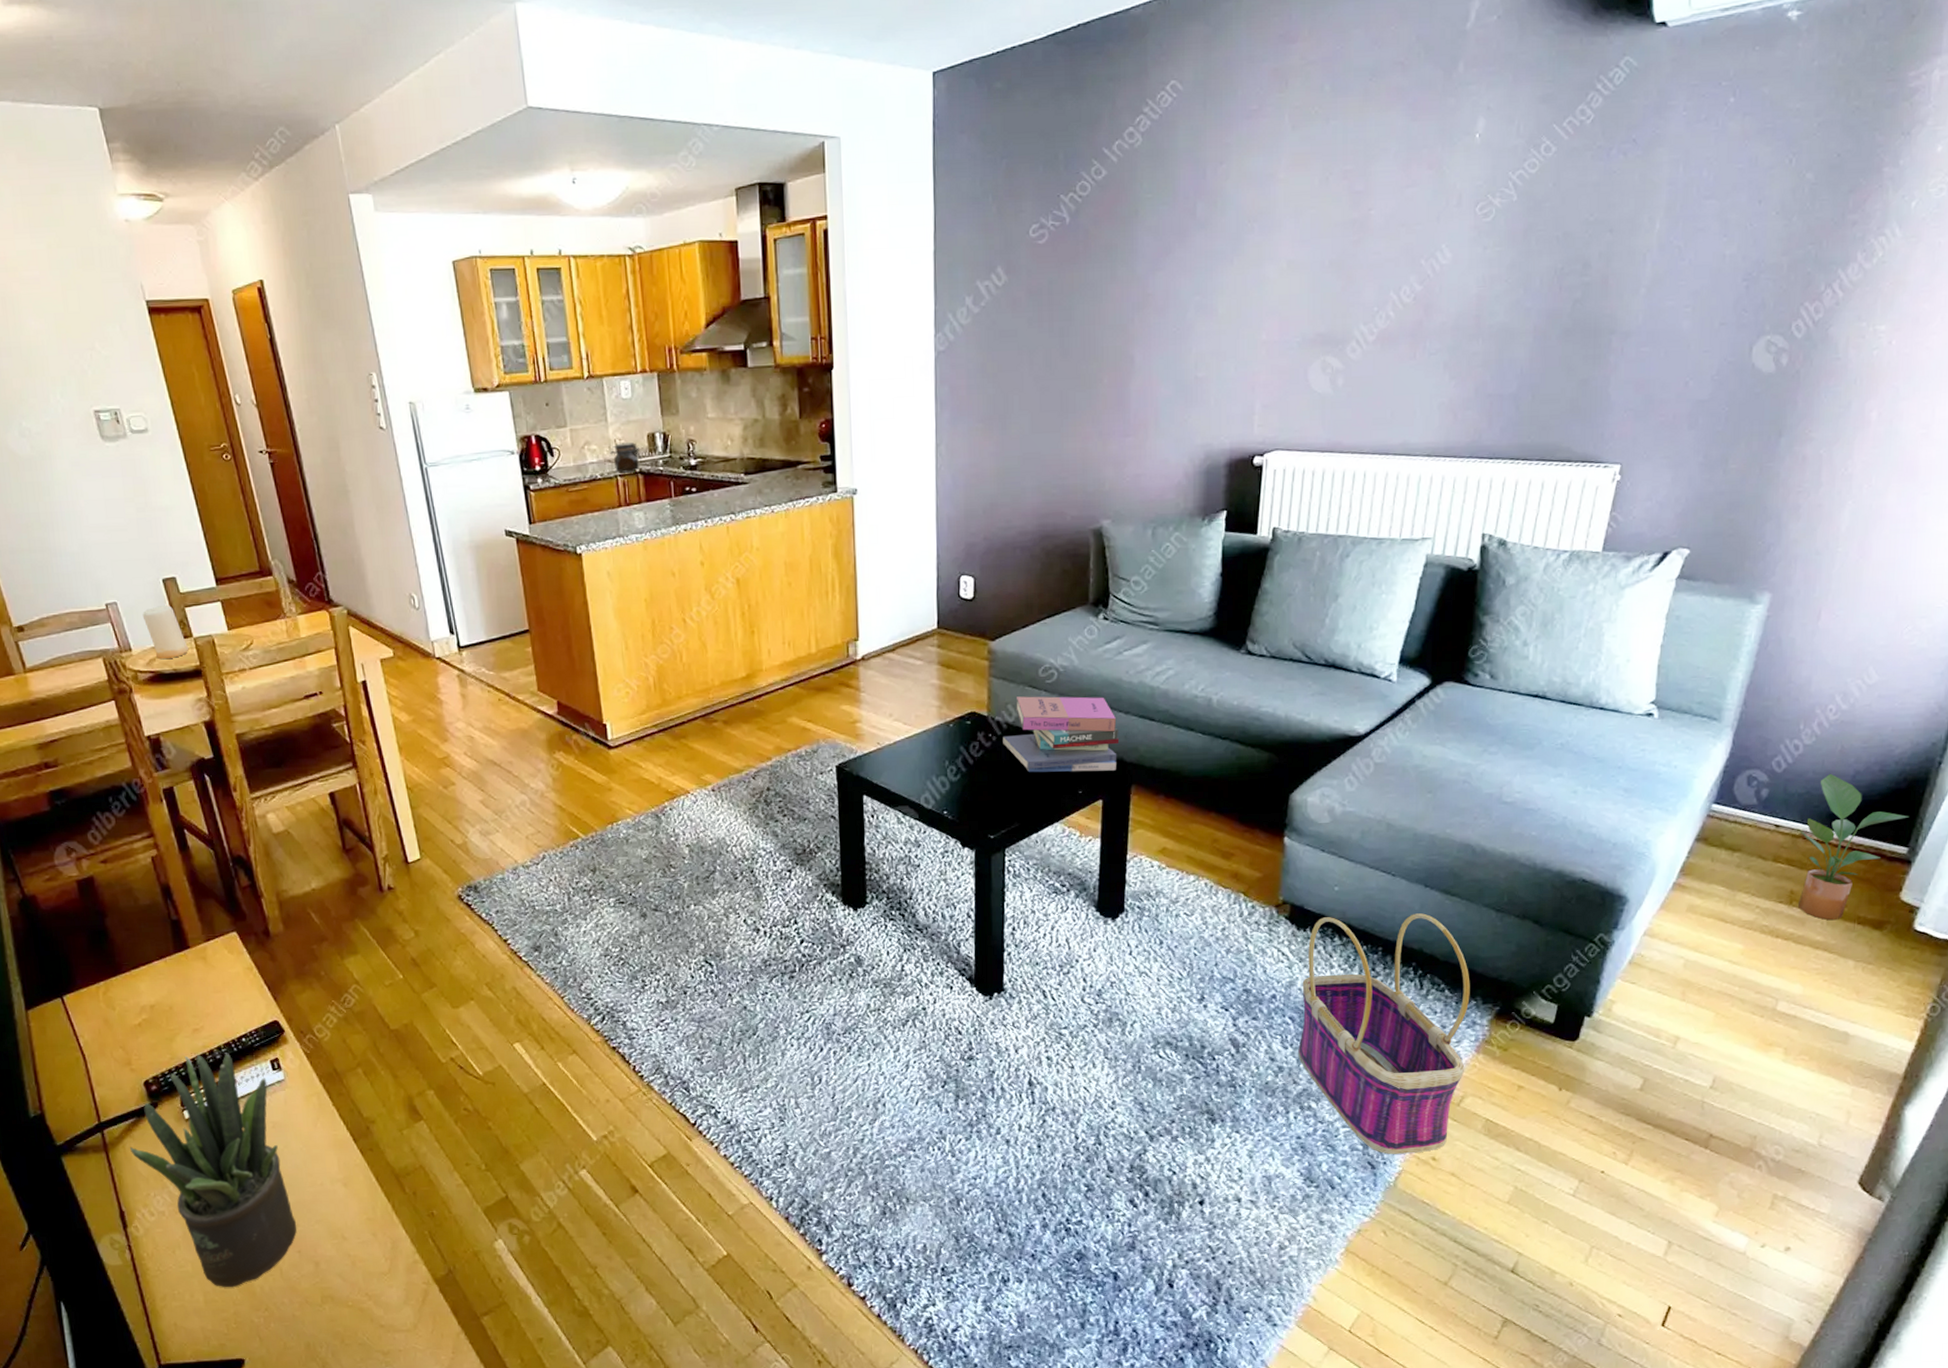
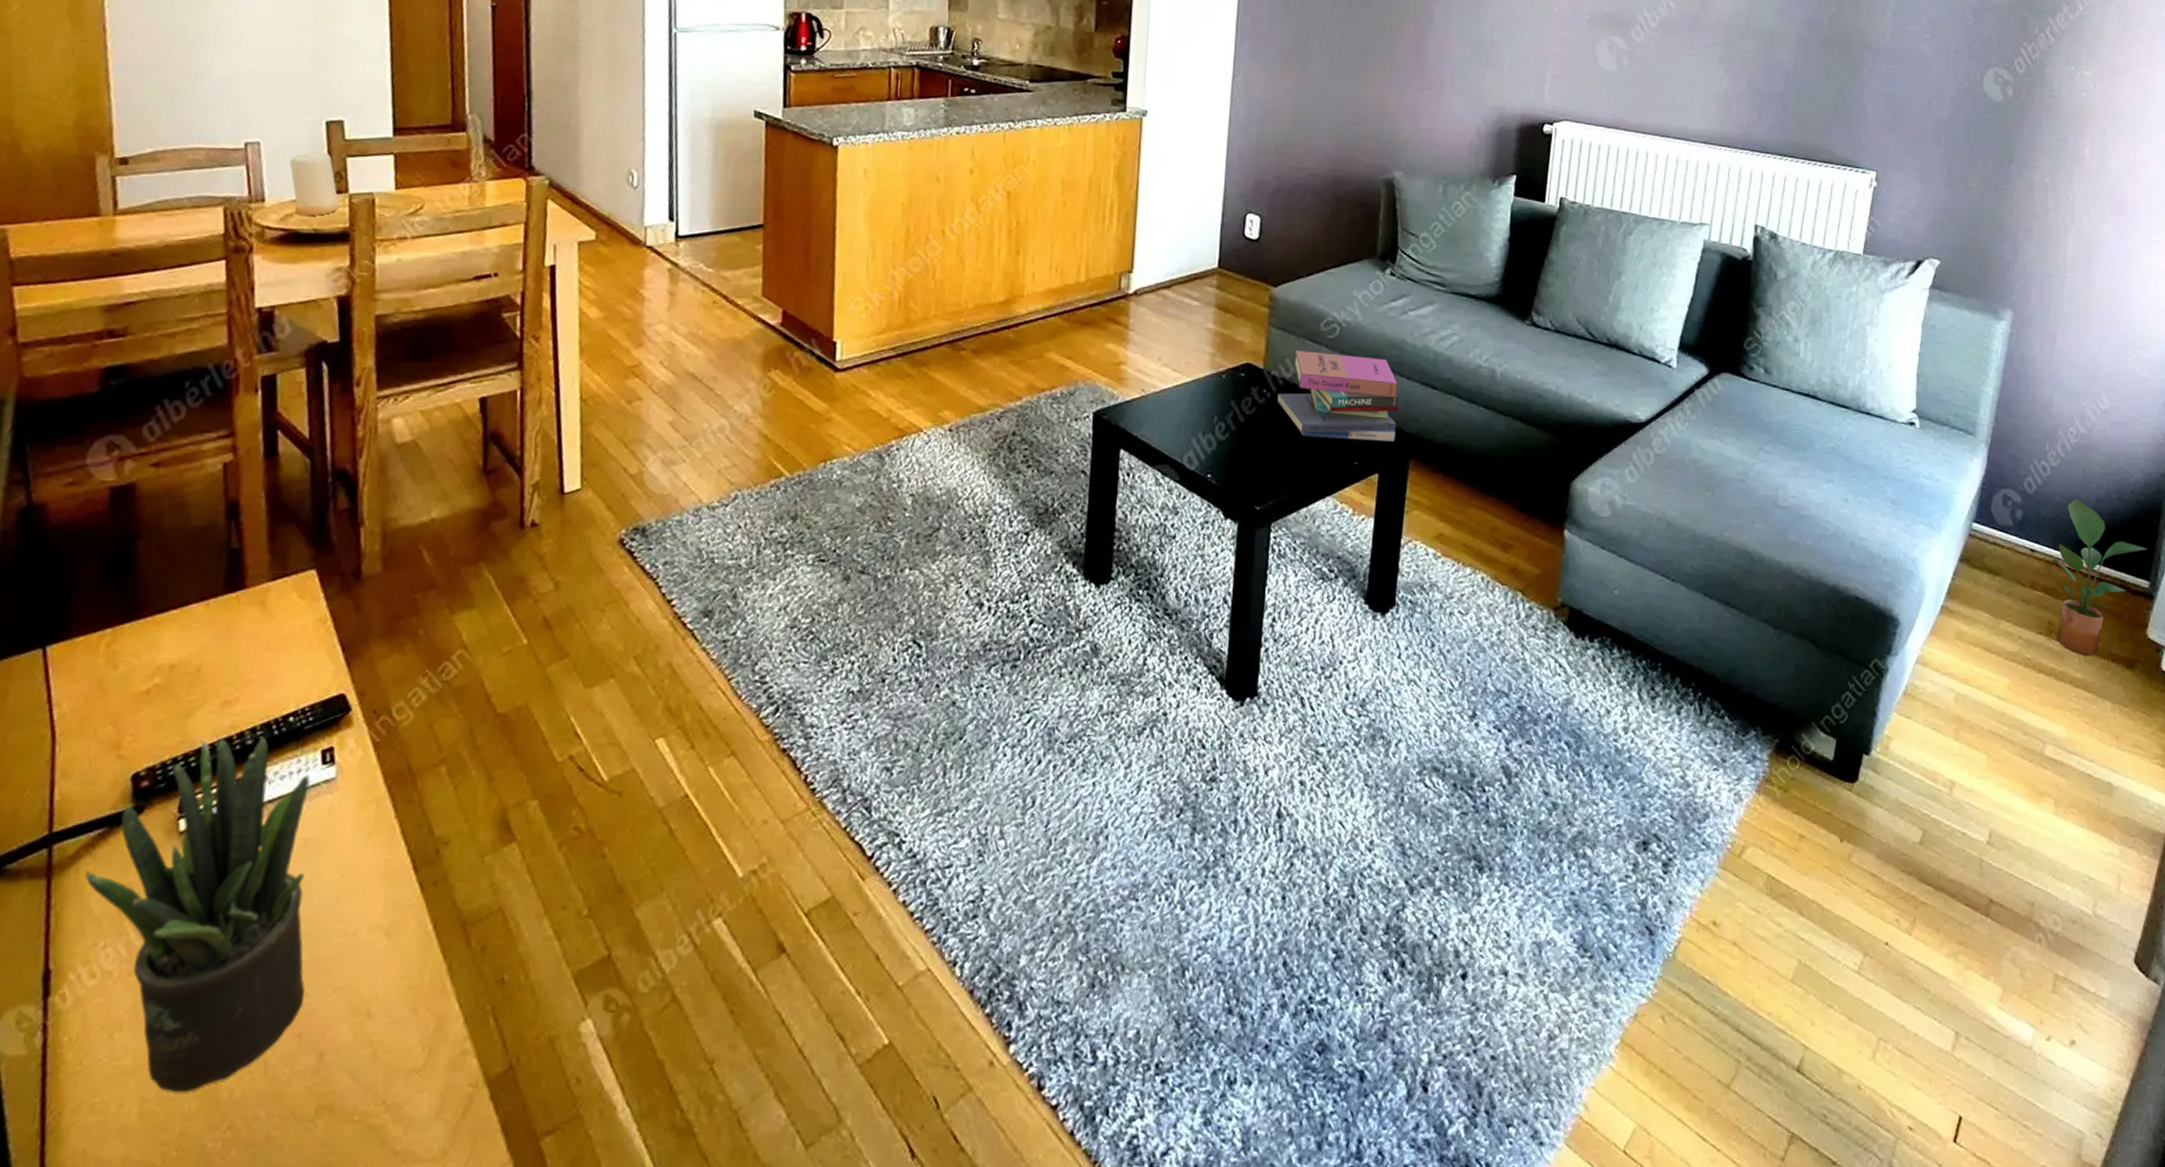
jar: present [610,442,642,473] -> none [886,33,921,65]
basket: present [1298,913,1470,1154] -> none [1574,625,1750,917]

